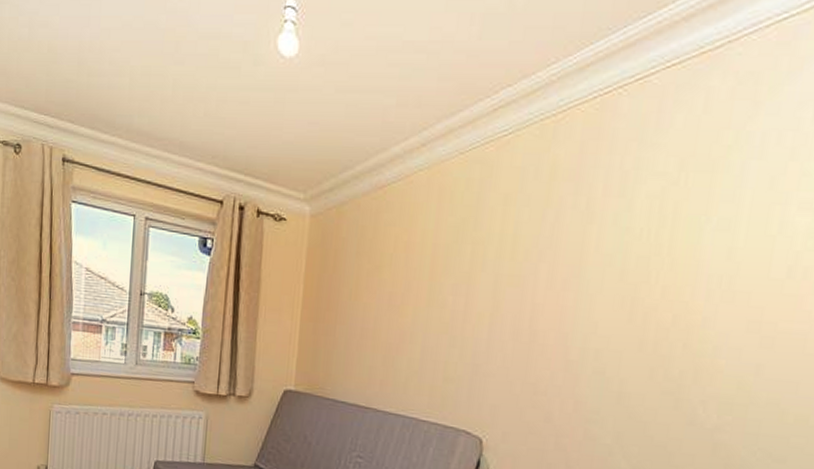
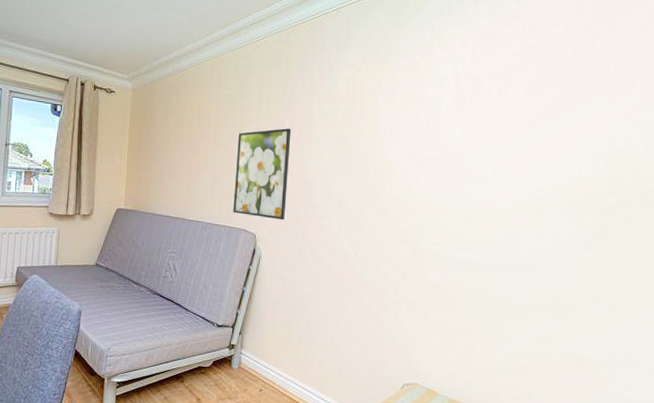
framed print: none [450,278,550,421] -> present [233,128,291,220]

